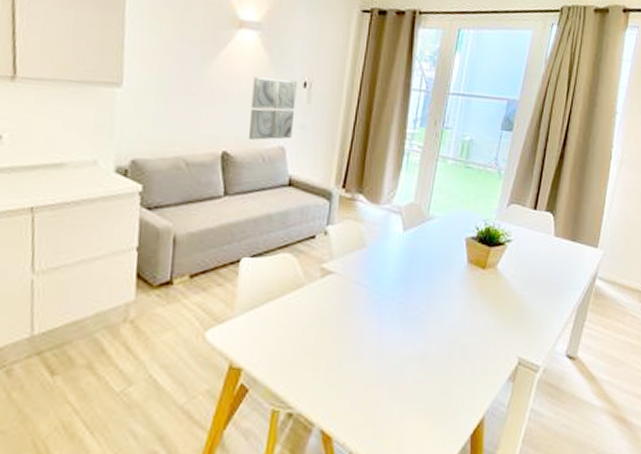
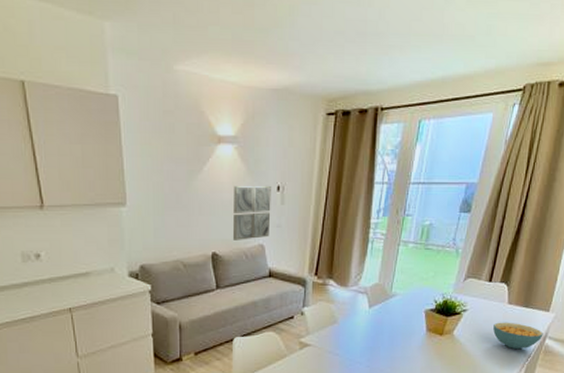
cereal bowl: none [540,256,593,289] -> present [493,322,543,349]

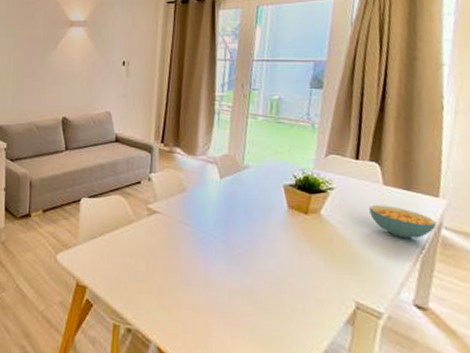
wall art: present [232,186,271,240] -> none [81,61,117,108]

